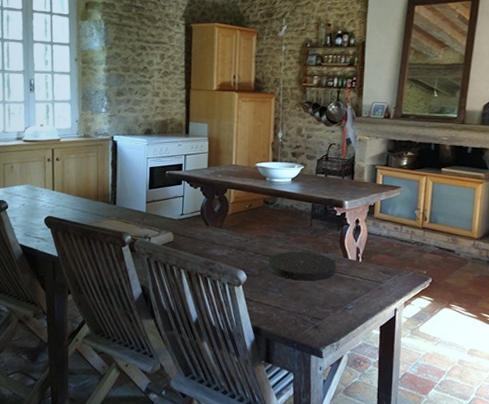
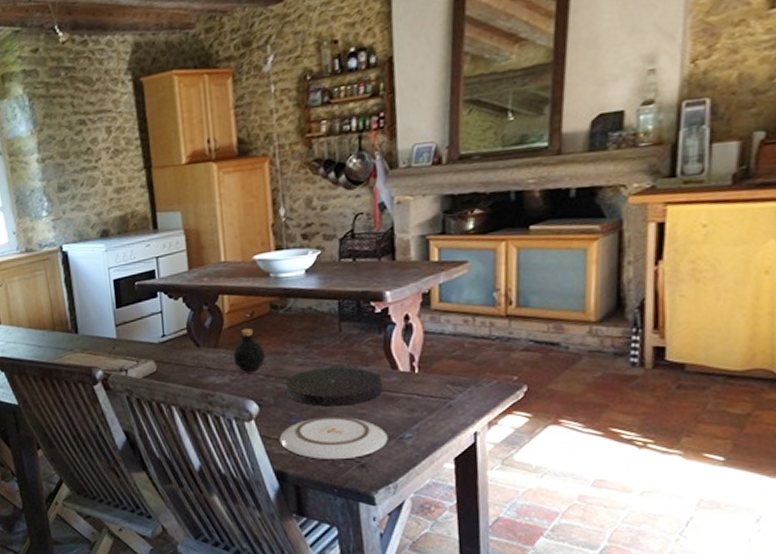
bottle: none [233,216,256,249] -> present [233,328,265,372]
plate: none [258,288,336,322] -> present [279,416,388,460]

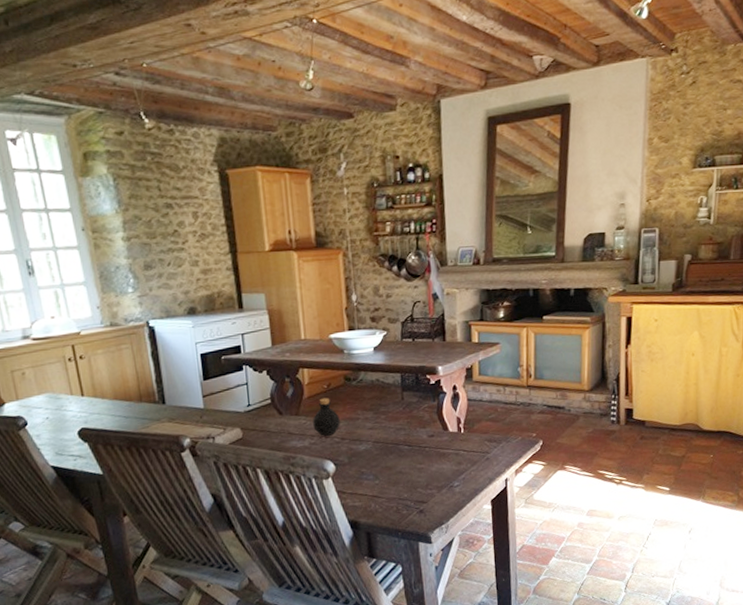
plate: present [279,416,388,460] -> none [352,471,441,509]
plate: present [285,367,383,406] -> none [357,429,437,463]

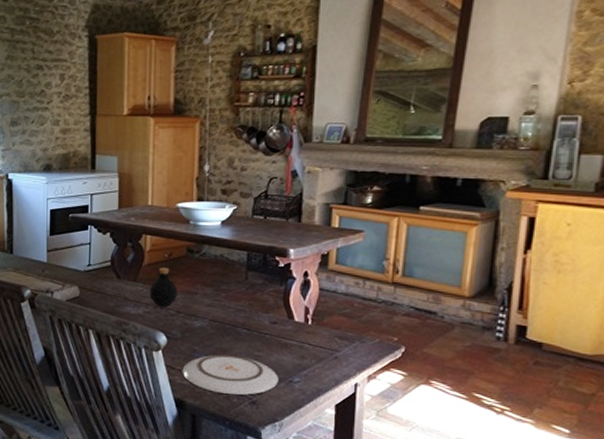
plate: none [352,471,441,509] -> present [182,354,279,396]

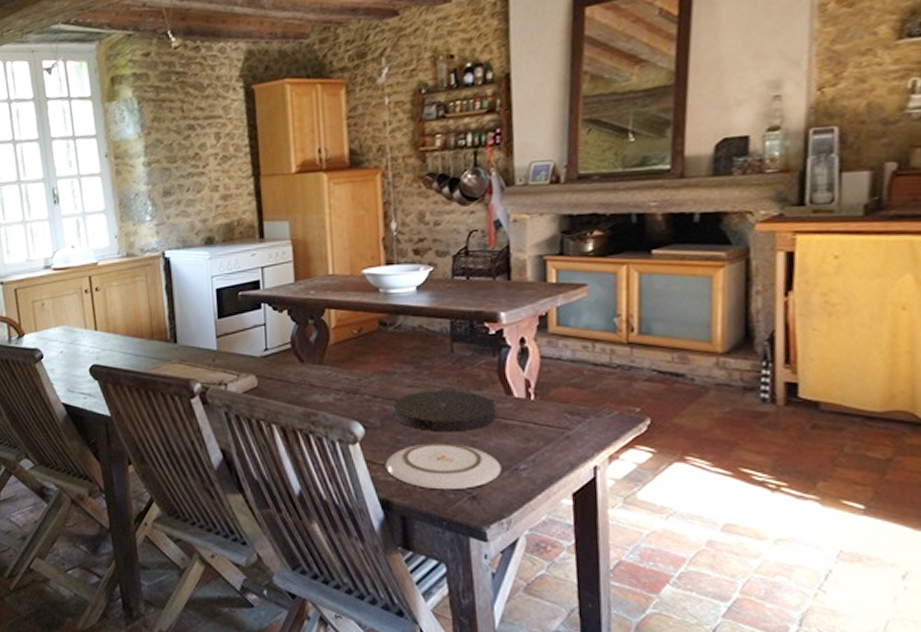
bottle: present [150,267,177,307] -> none [339,345,372,391]
plate: none [192,310,279,346] -> present [392,389,497,431]

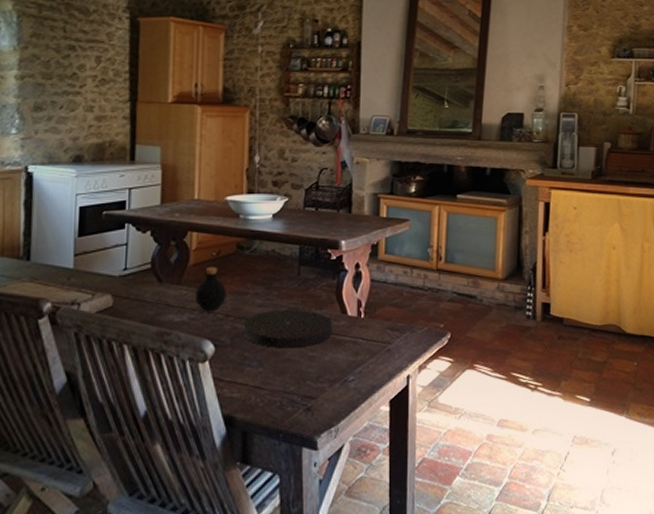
bottle: none [339,345,372,391] -> present [195,267,226,311]
plate: present [385,443,501,490] -> none [231,358,333,404]

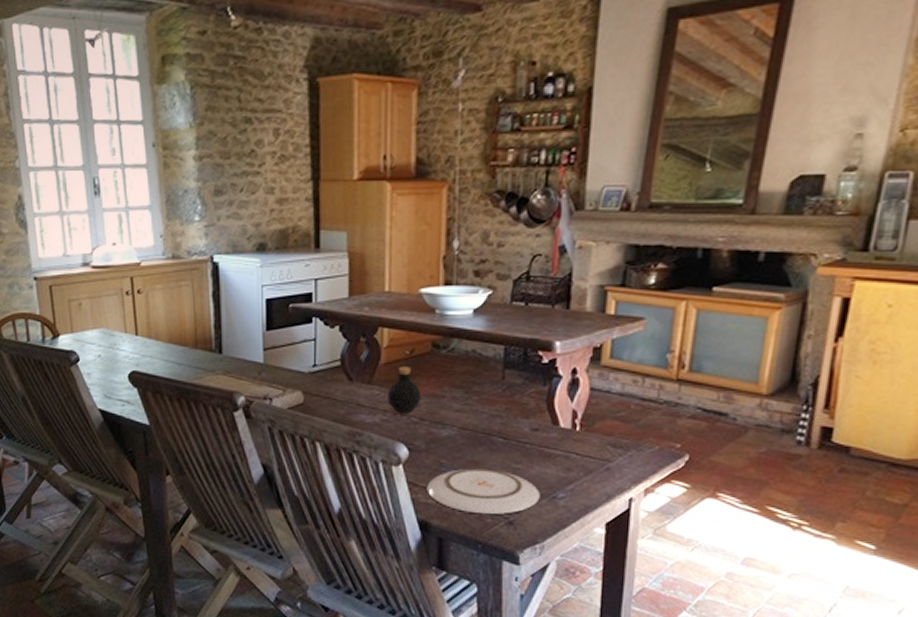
plate: none [231,358,333,404] -> present [426,468,540,515]
plate: present [243,309,332,347] -> none [439,416,541,458]

